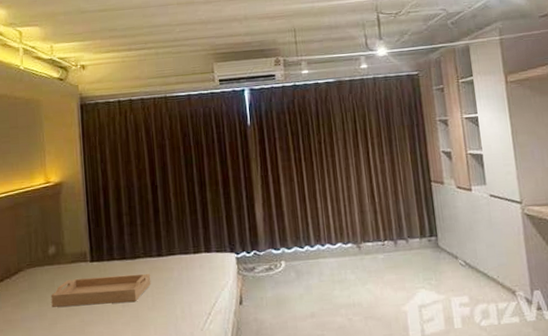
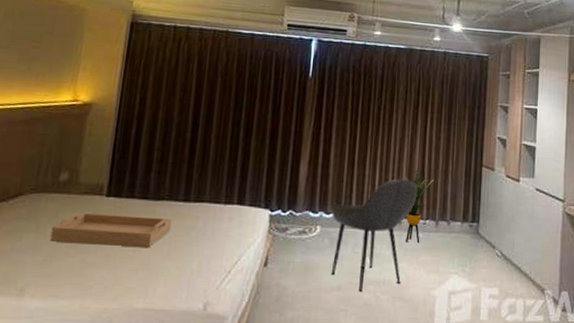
armchair: none [293,205,371,317] -> present [331,179,417,293]
house plant: none [354,193,386,265] -> present [403,168,434,243]

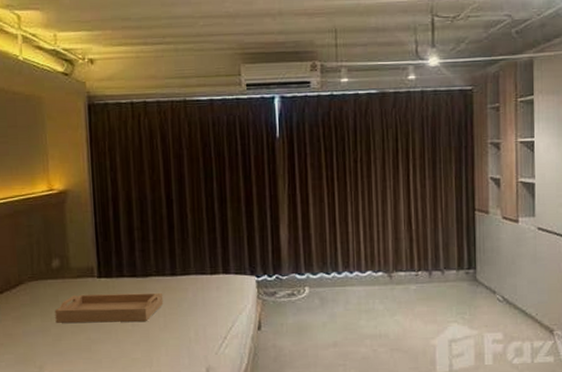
armchair: present [331,179,417,293] -> none [319,232,406,347]
house plant: present [403,168,434,243] -> none [389,219,423,295]

